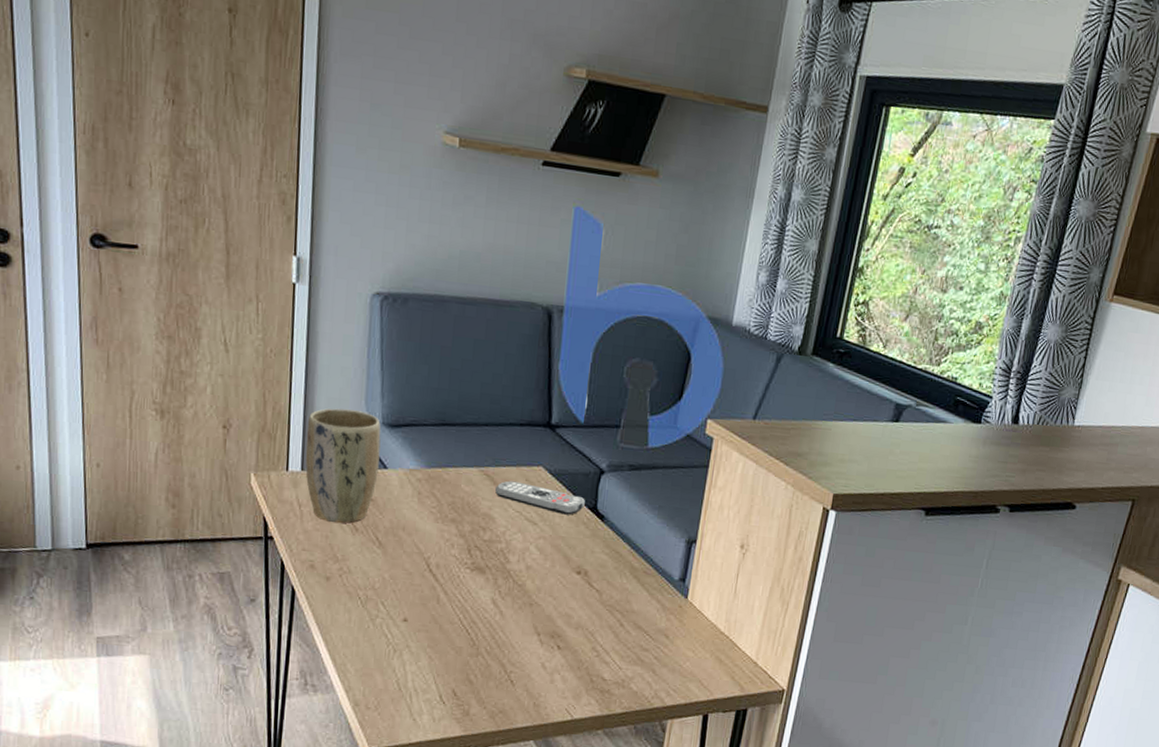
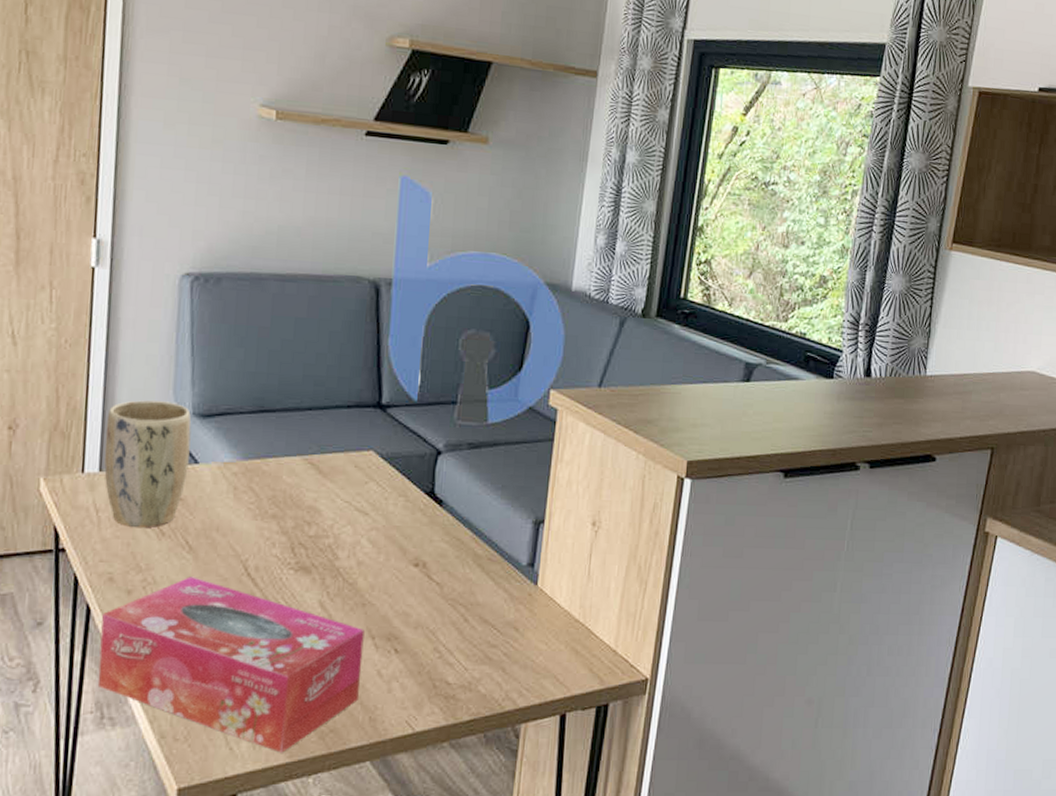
tissue box: none [302,568,531,727] -> present [97,576,365,753]
remote control: present [495,481,585,515] -> none [321,468,421,502]

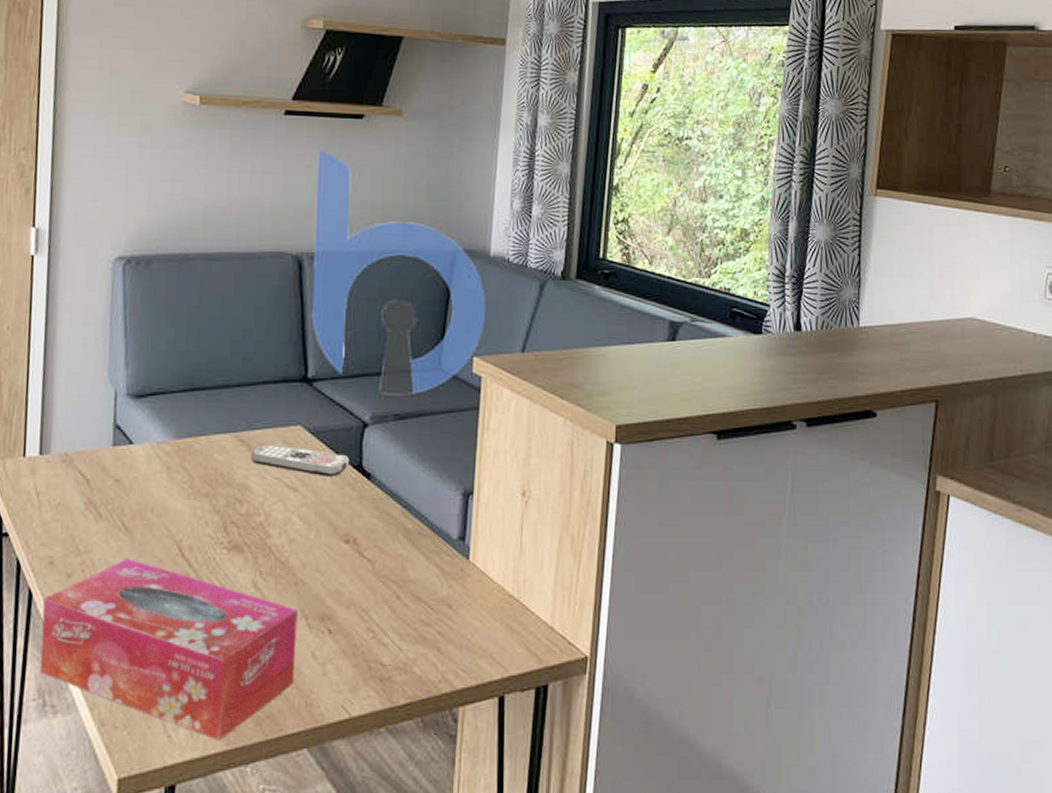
plant pot: present [104,400,192,529] -> none [44,383,126,511]
remote control: none [321,468,421,502] -> present [251,444,349,477]

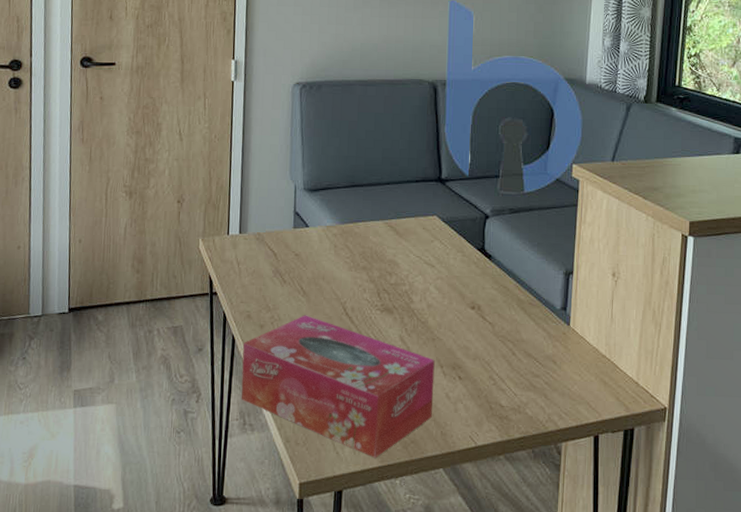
remote control: present [251,444,349,477] -> none [398,230,474,257]

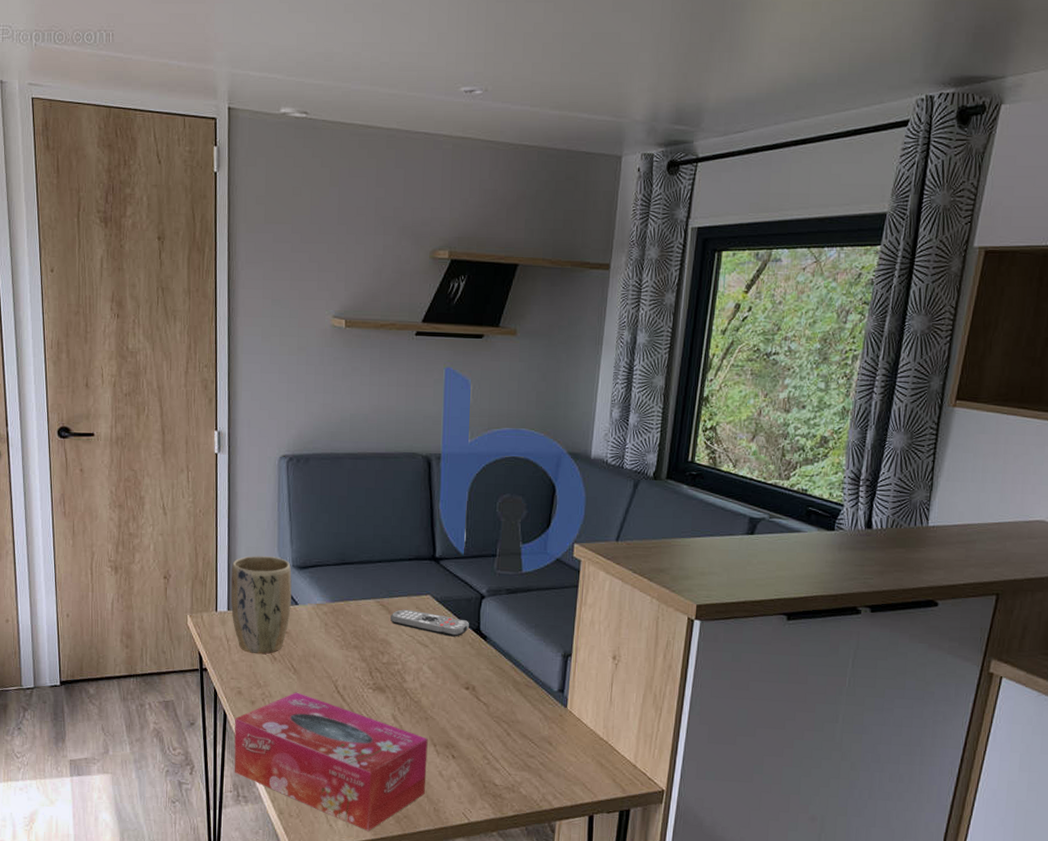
plant pot: none [242,179,303,277] -> present [230,556,292,654]
remote control: none [398,230,474,257] -> present [390,609,469,637]

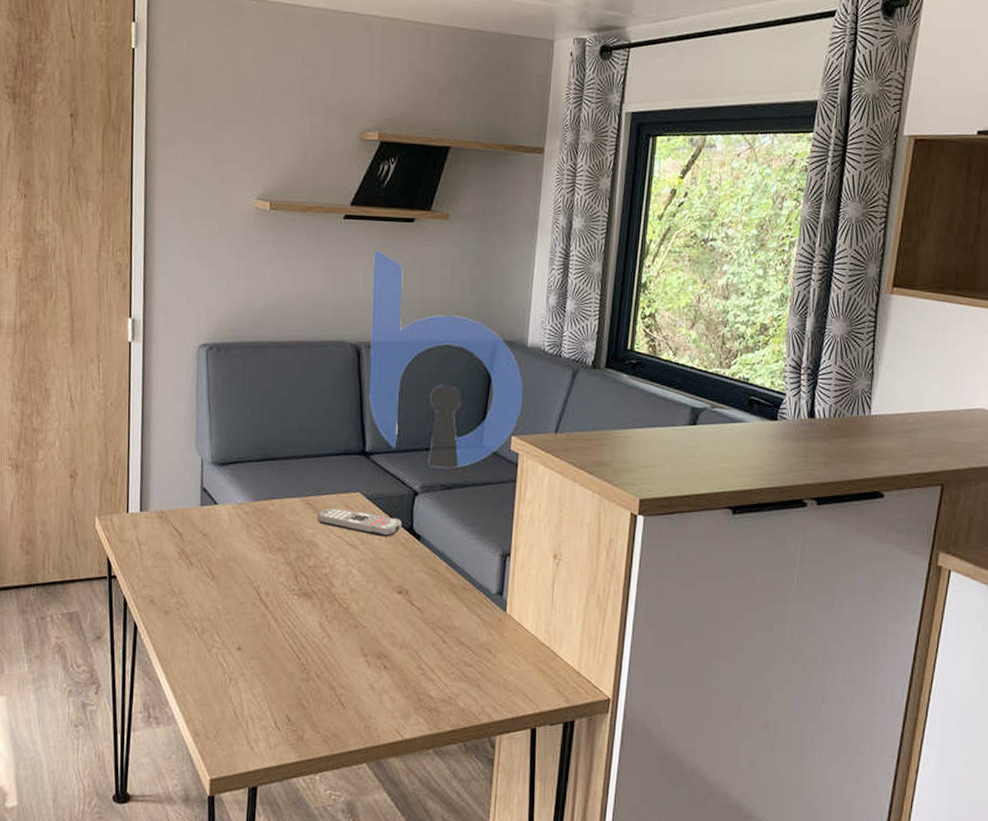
plant pot: present [230,556,292,654] -> none [143,452,211,559]
tissue box: present [234,692,428,831] -> none [144,600,358,753]

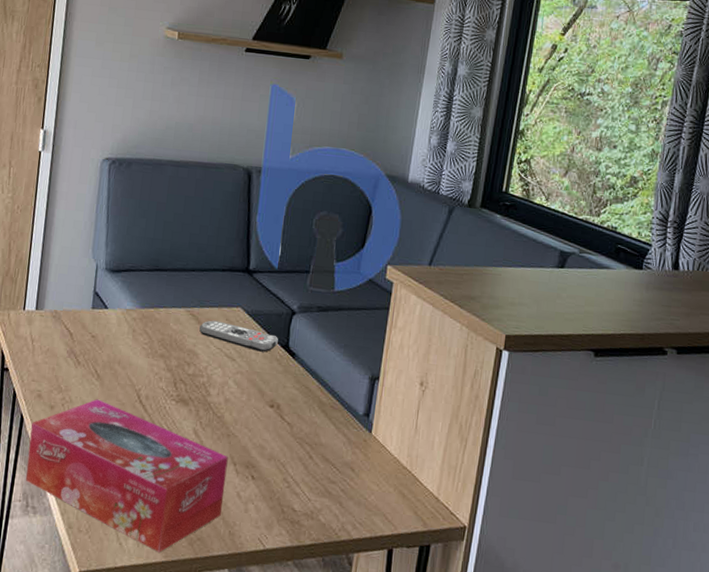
tissue box: none [144,600,358,753] -> present [25,399,228,553]

